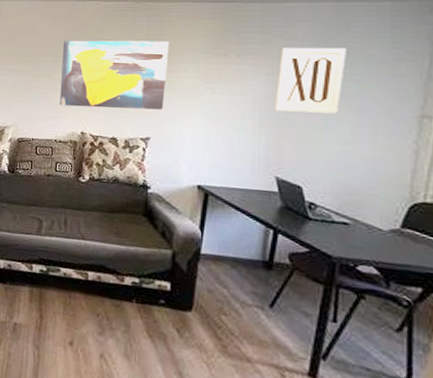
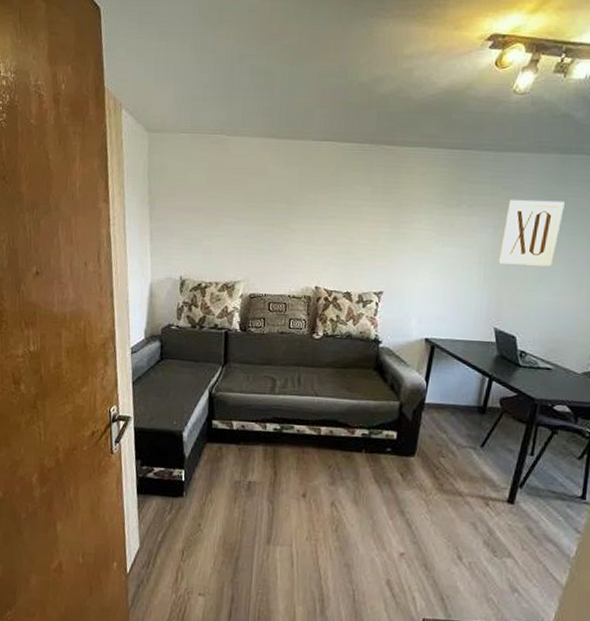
wall art: present [59,40,170,110] -> none [293,186,406,263]

